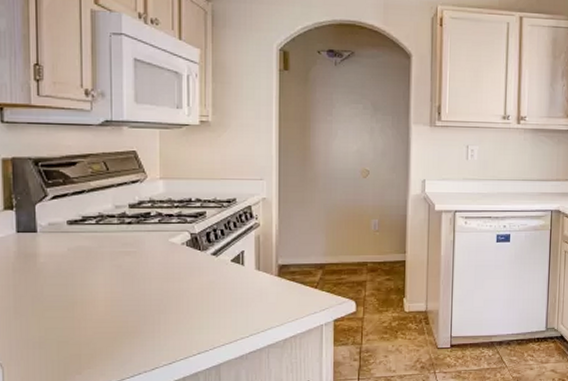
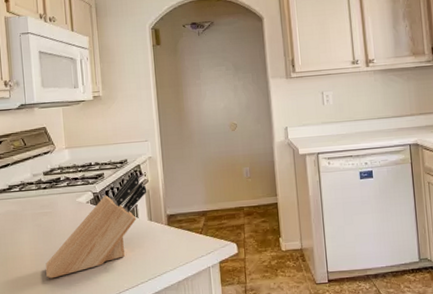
knife block: none [124,215,257,329] -> present [45,173,147,279]

